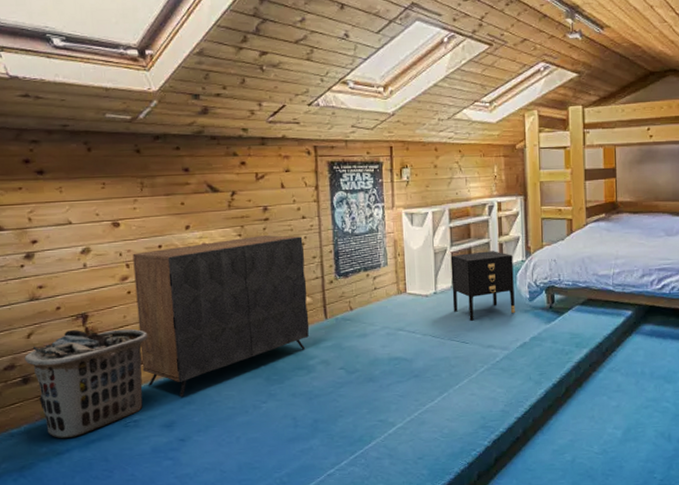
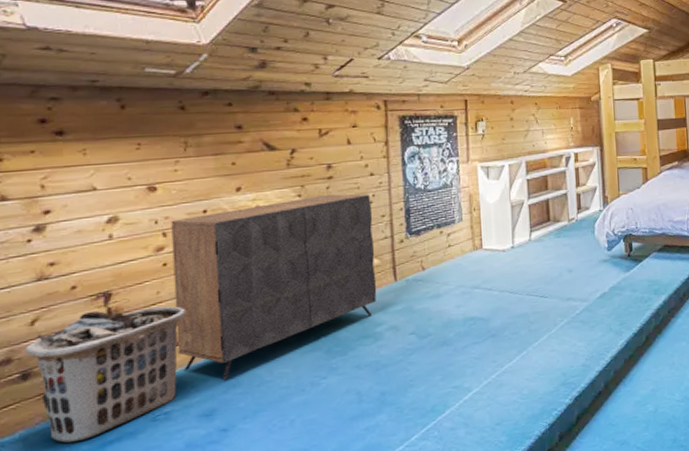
nightstand: present [450,251,515,321] -> none [528,201,594,274]

